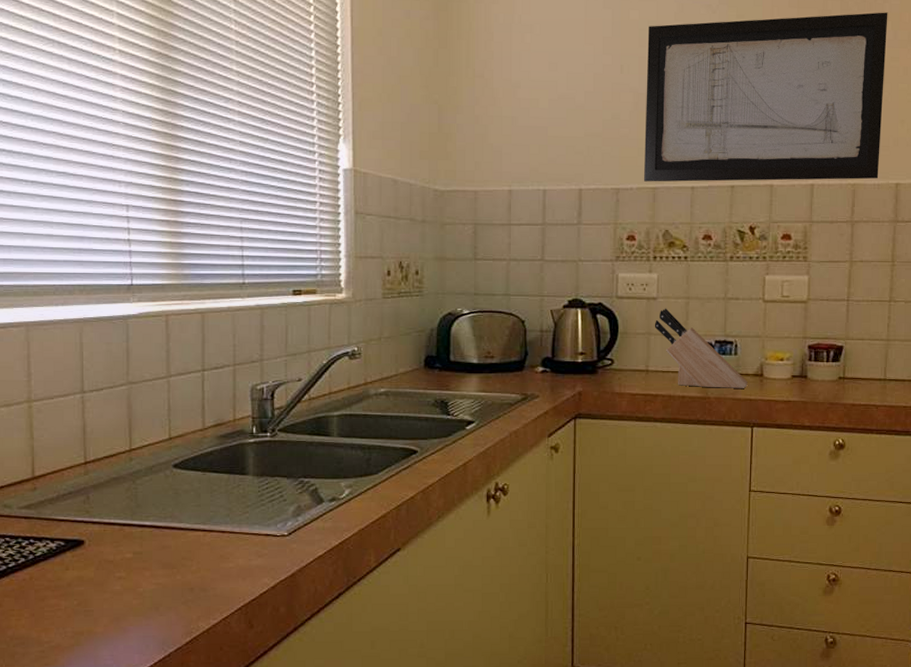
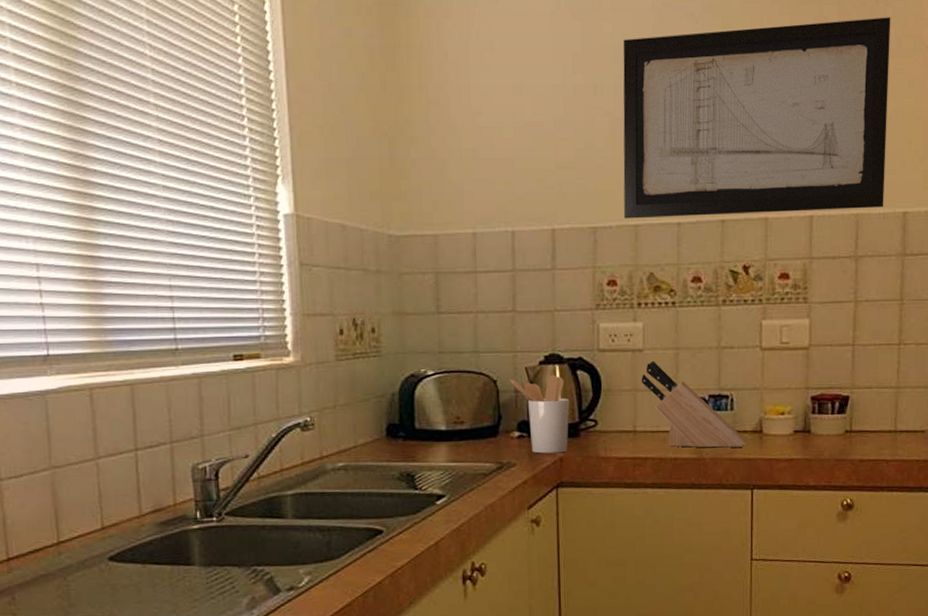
utensil holder: none [537,318,589,388] -> present [510,375,570,454]

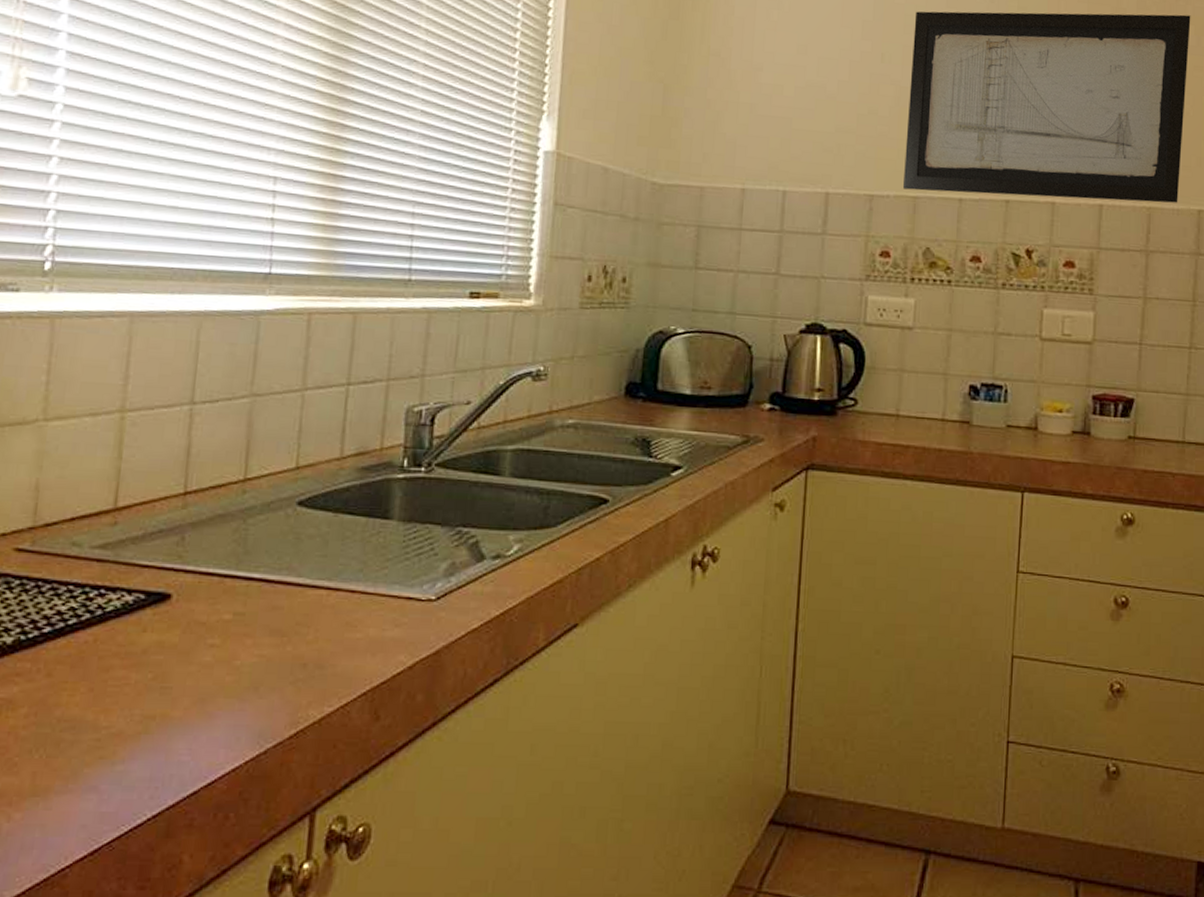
utensil holder: present [510,375,570,454] -> none [766,346,829,432]
knife block: present [641,361,746,448] -> none [908,340,1019,444]

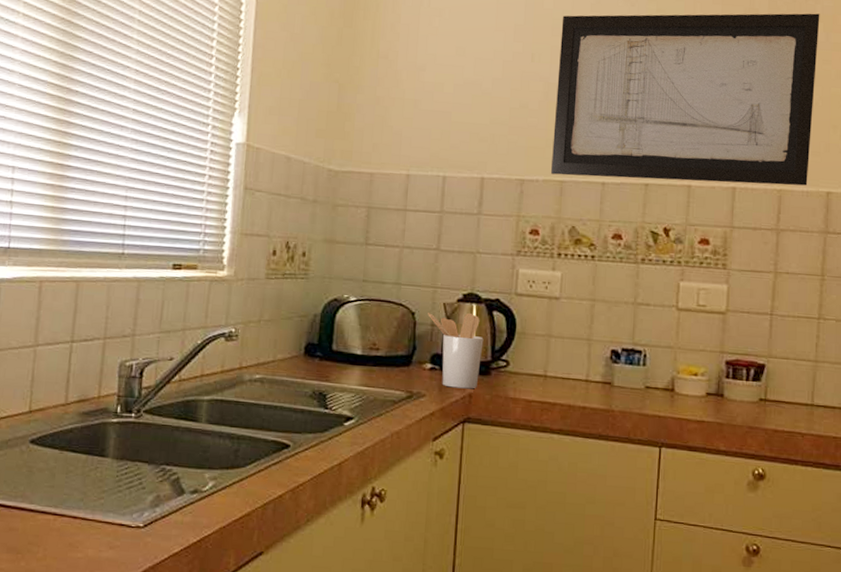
utensil holder: none [766,346,829,432] -> present [428,313,484,389]

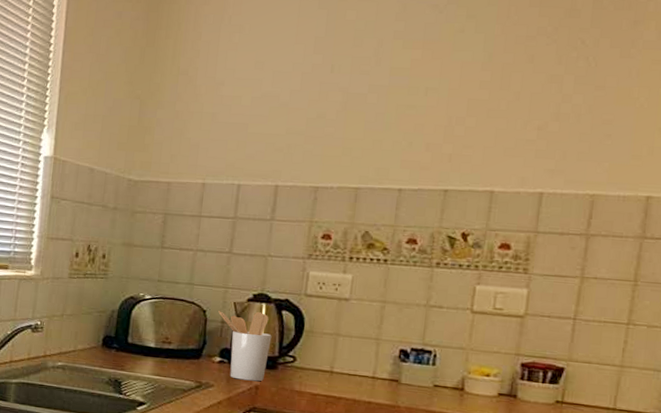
wall art: present [550,13,820,186] -> none [345,11,652,191]

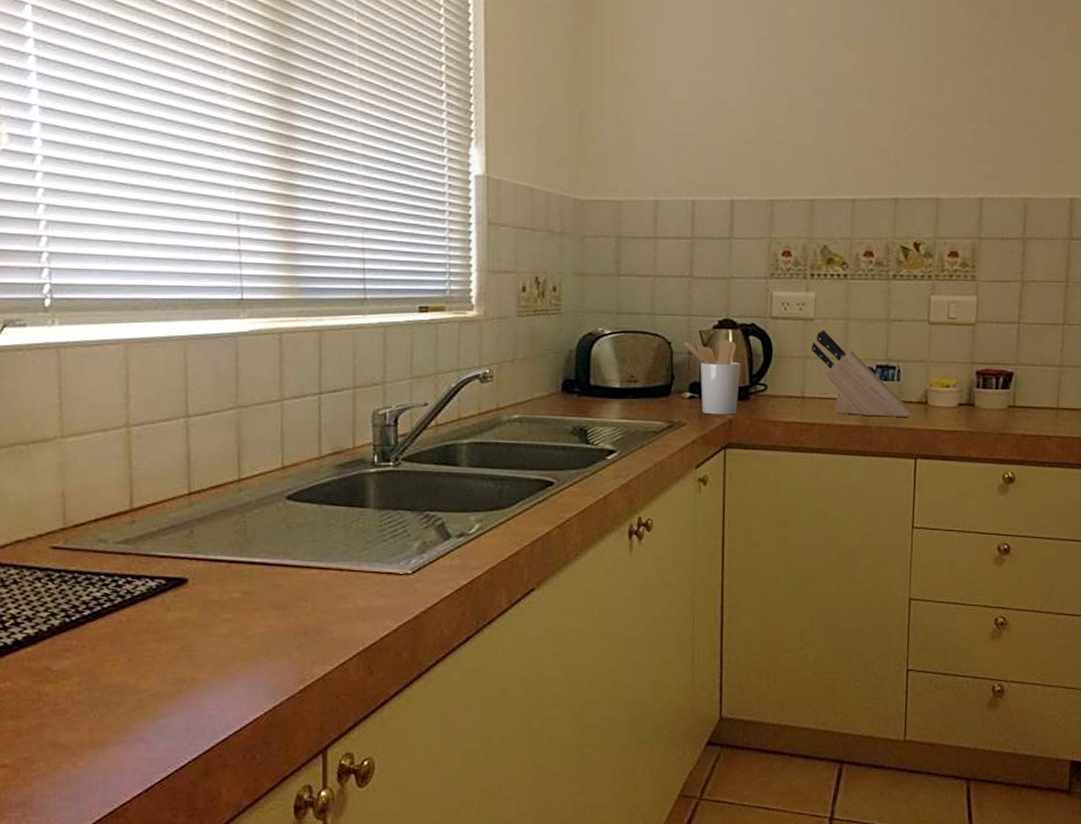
knife block: none [343,310,445,401] -> present [811,330,911,417]

